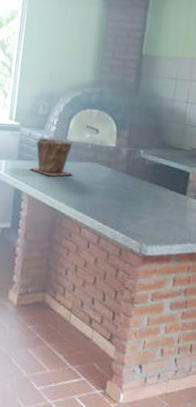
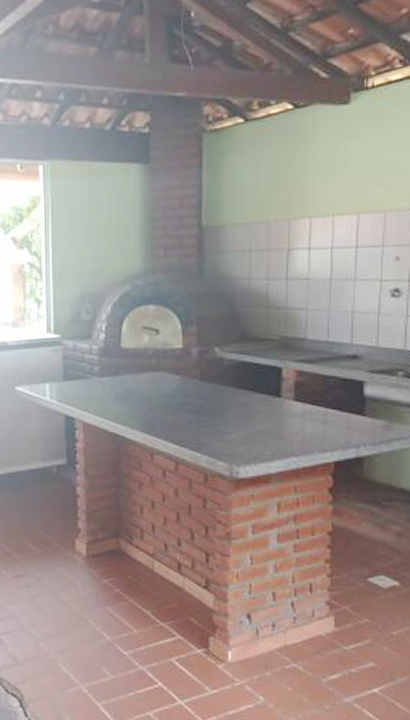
plant pot: present [29,137,73,177] -> none [79,348,134,396]

